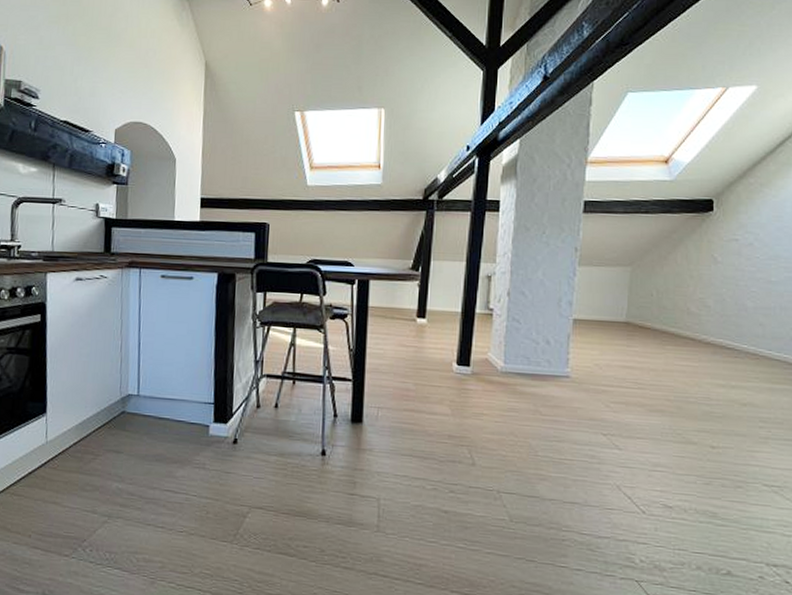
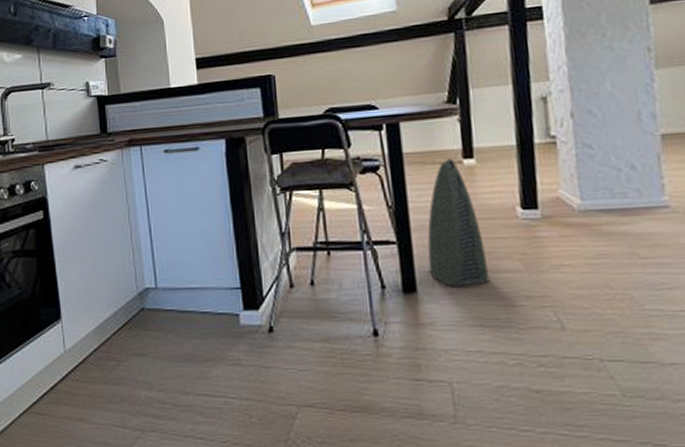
air purifier: none [375,315,423,423] -> present [427,158,490,287]

